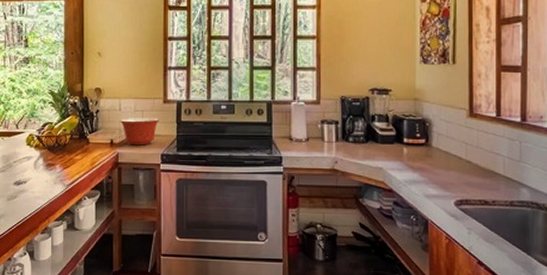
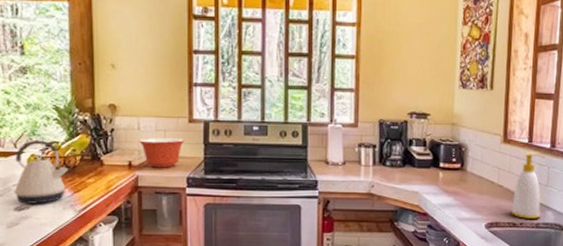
kettle: none [14,121,59,179] -> present [14,139,68,204]
soap bottle: none [481,127,516,196] -> present [511,153,545,219]

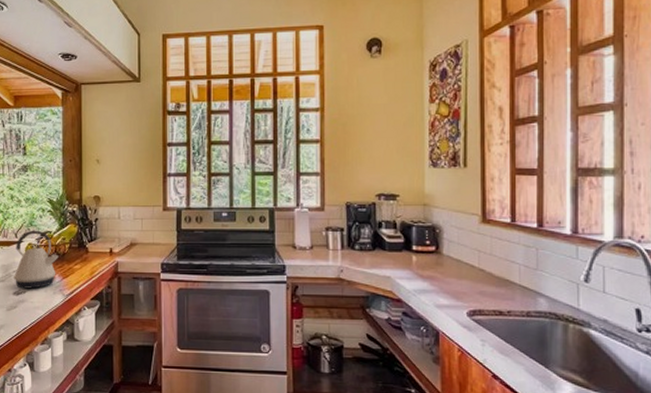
mixing bowl: present [138,138,186,168] -> none [118,226,160,254]
soap bottle: present [511,153,545,219] -> none [496,233,532,306]

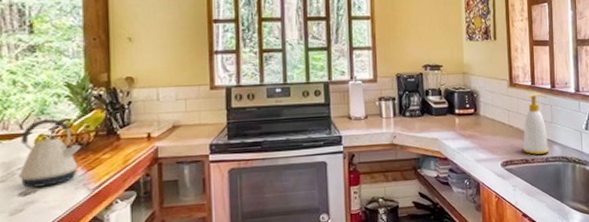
soap bottle: none [496,233,532,306] -> present [522,94,549,155]

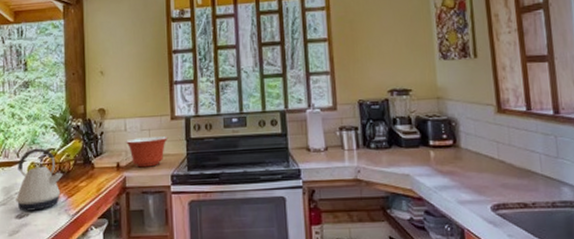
mixing bowl: none [157,106,208,138] -> present [125,136,169,168]
soap bottle: present [522,94,549,155] -> none [518,121,555,198]

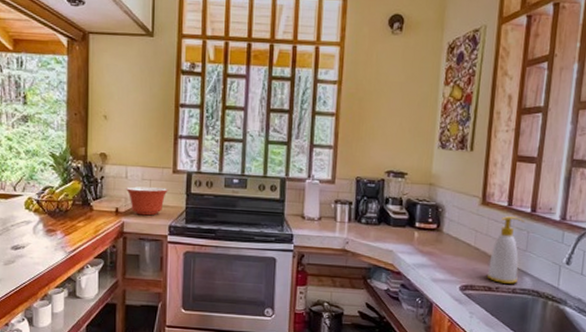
kettle: present [16,148,63,211] -> none [12,184,61,244]
soap bottle: none [518,121,555,198] -> present [486,216,525,284]

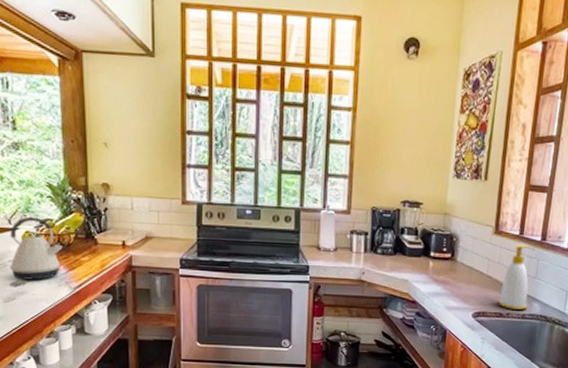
kettle: none [12,184,61,244] -> present [10,216,63,280]
mixing bowl: present [125,186,169,216] -> none [131,218,179,249]

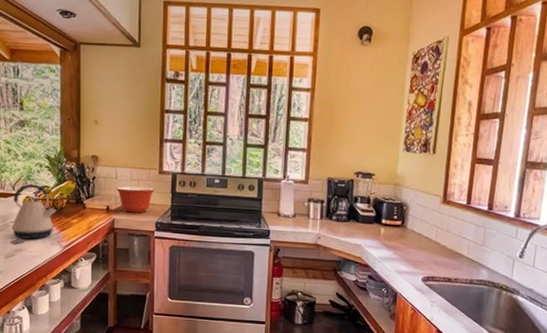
mixing bowl: none [131,218,179,249] -> present [115,186,156,213]
soap bottle: present [498,245,536,310] -> none [446,214,482,275]

